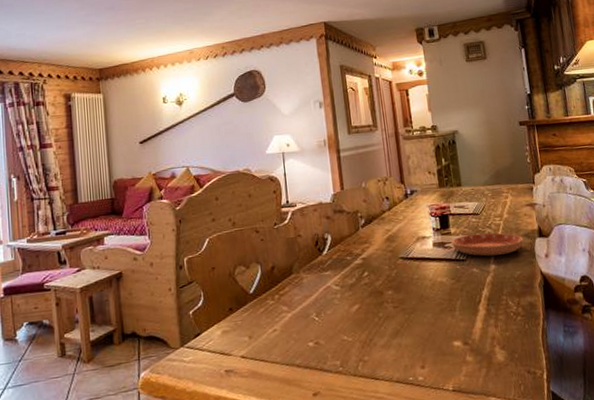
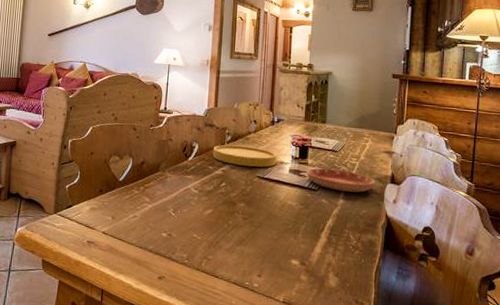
plate: none [347,226,418,250] -> present [212,144,277,167]

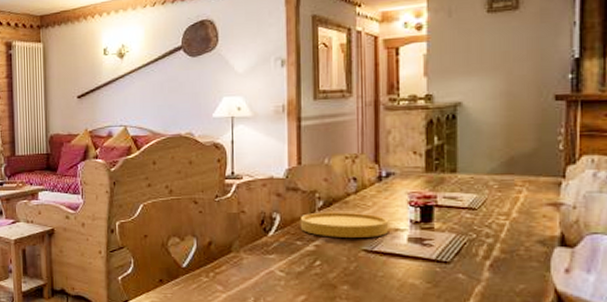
saucer: present [307,168,376,193] -> none [433,233,536,262]

